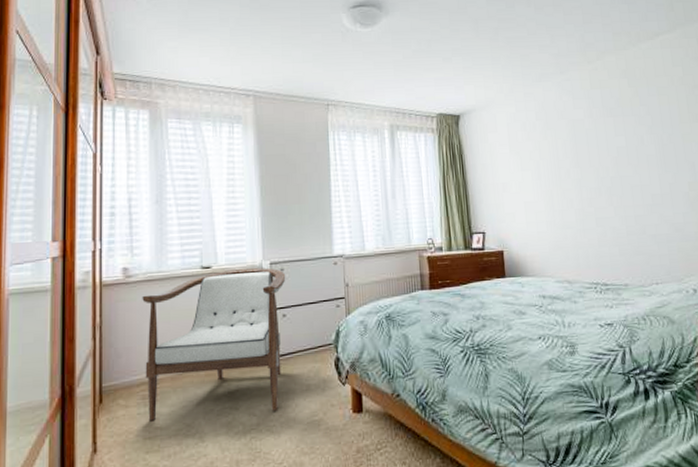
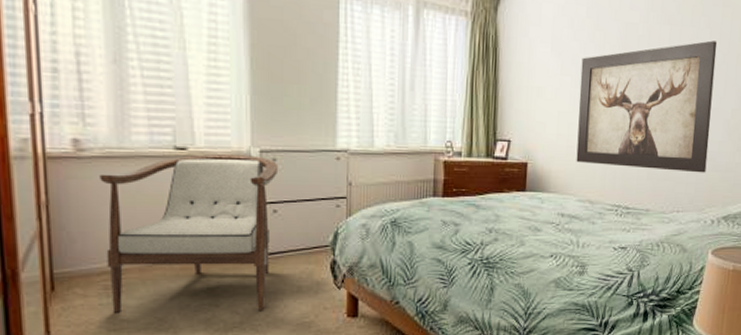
wall art: none [538,125,677,246] -> present [576,40,718,173]

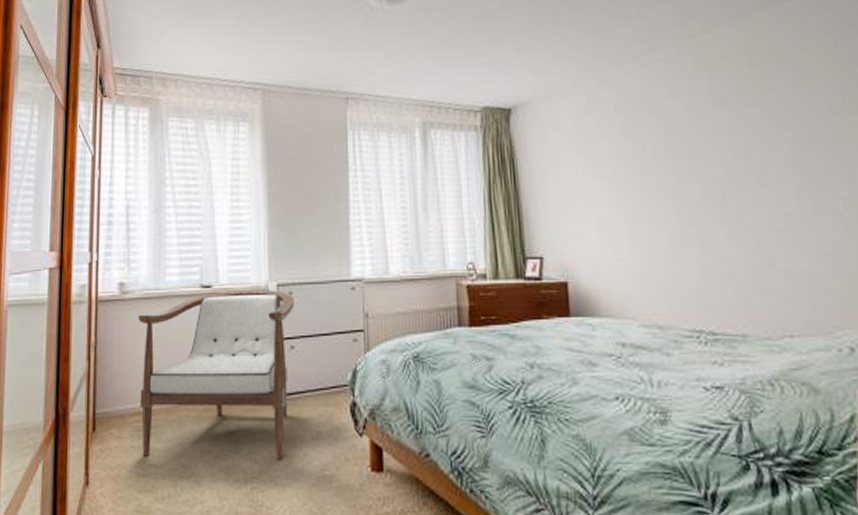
wall art: present [576,40,718,173] -> none [617,118,823,284]

